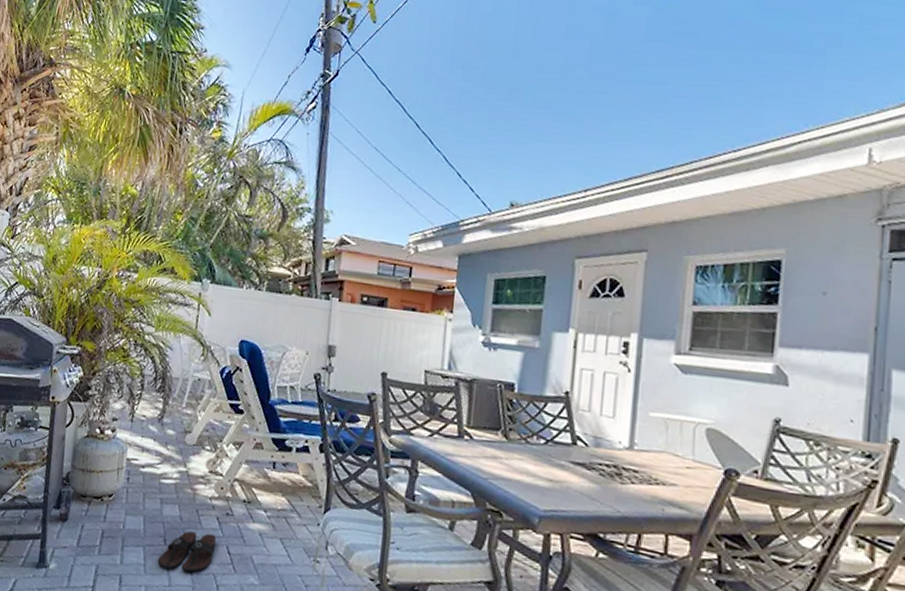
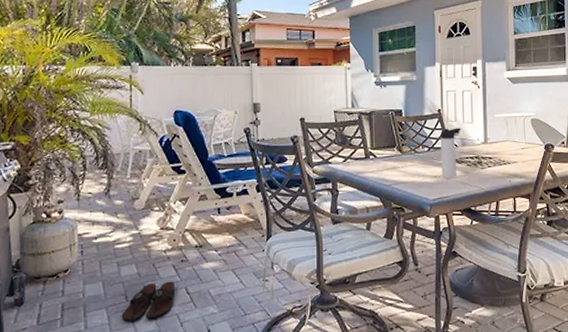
thermos bottle: none [560,418,596,489] -> present [440,128,461,179]

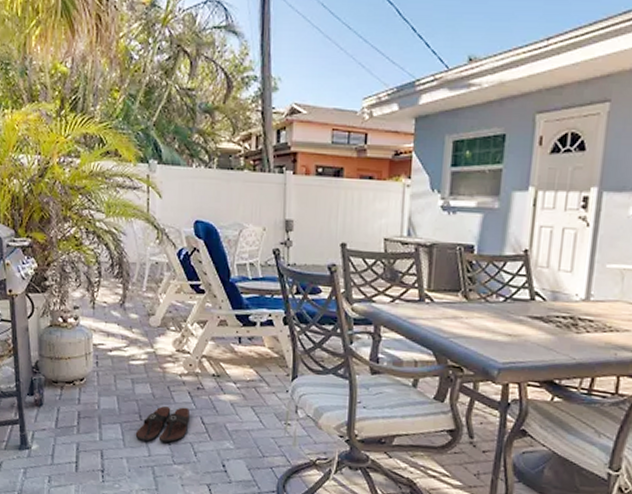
thermos bottle: present [440,128,461,179] -> none [518,275,554,341]

